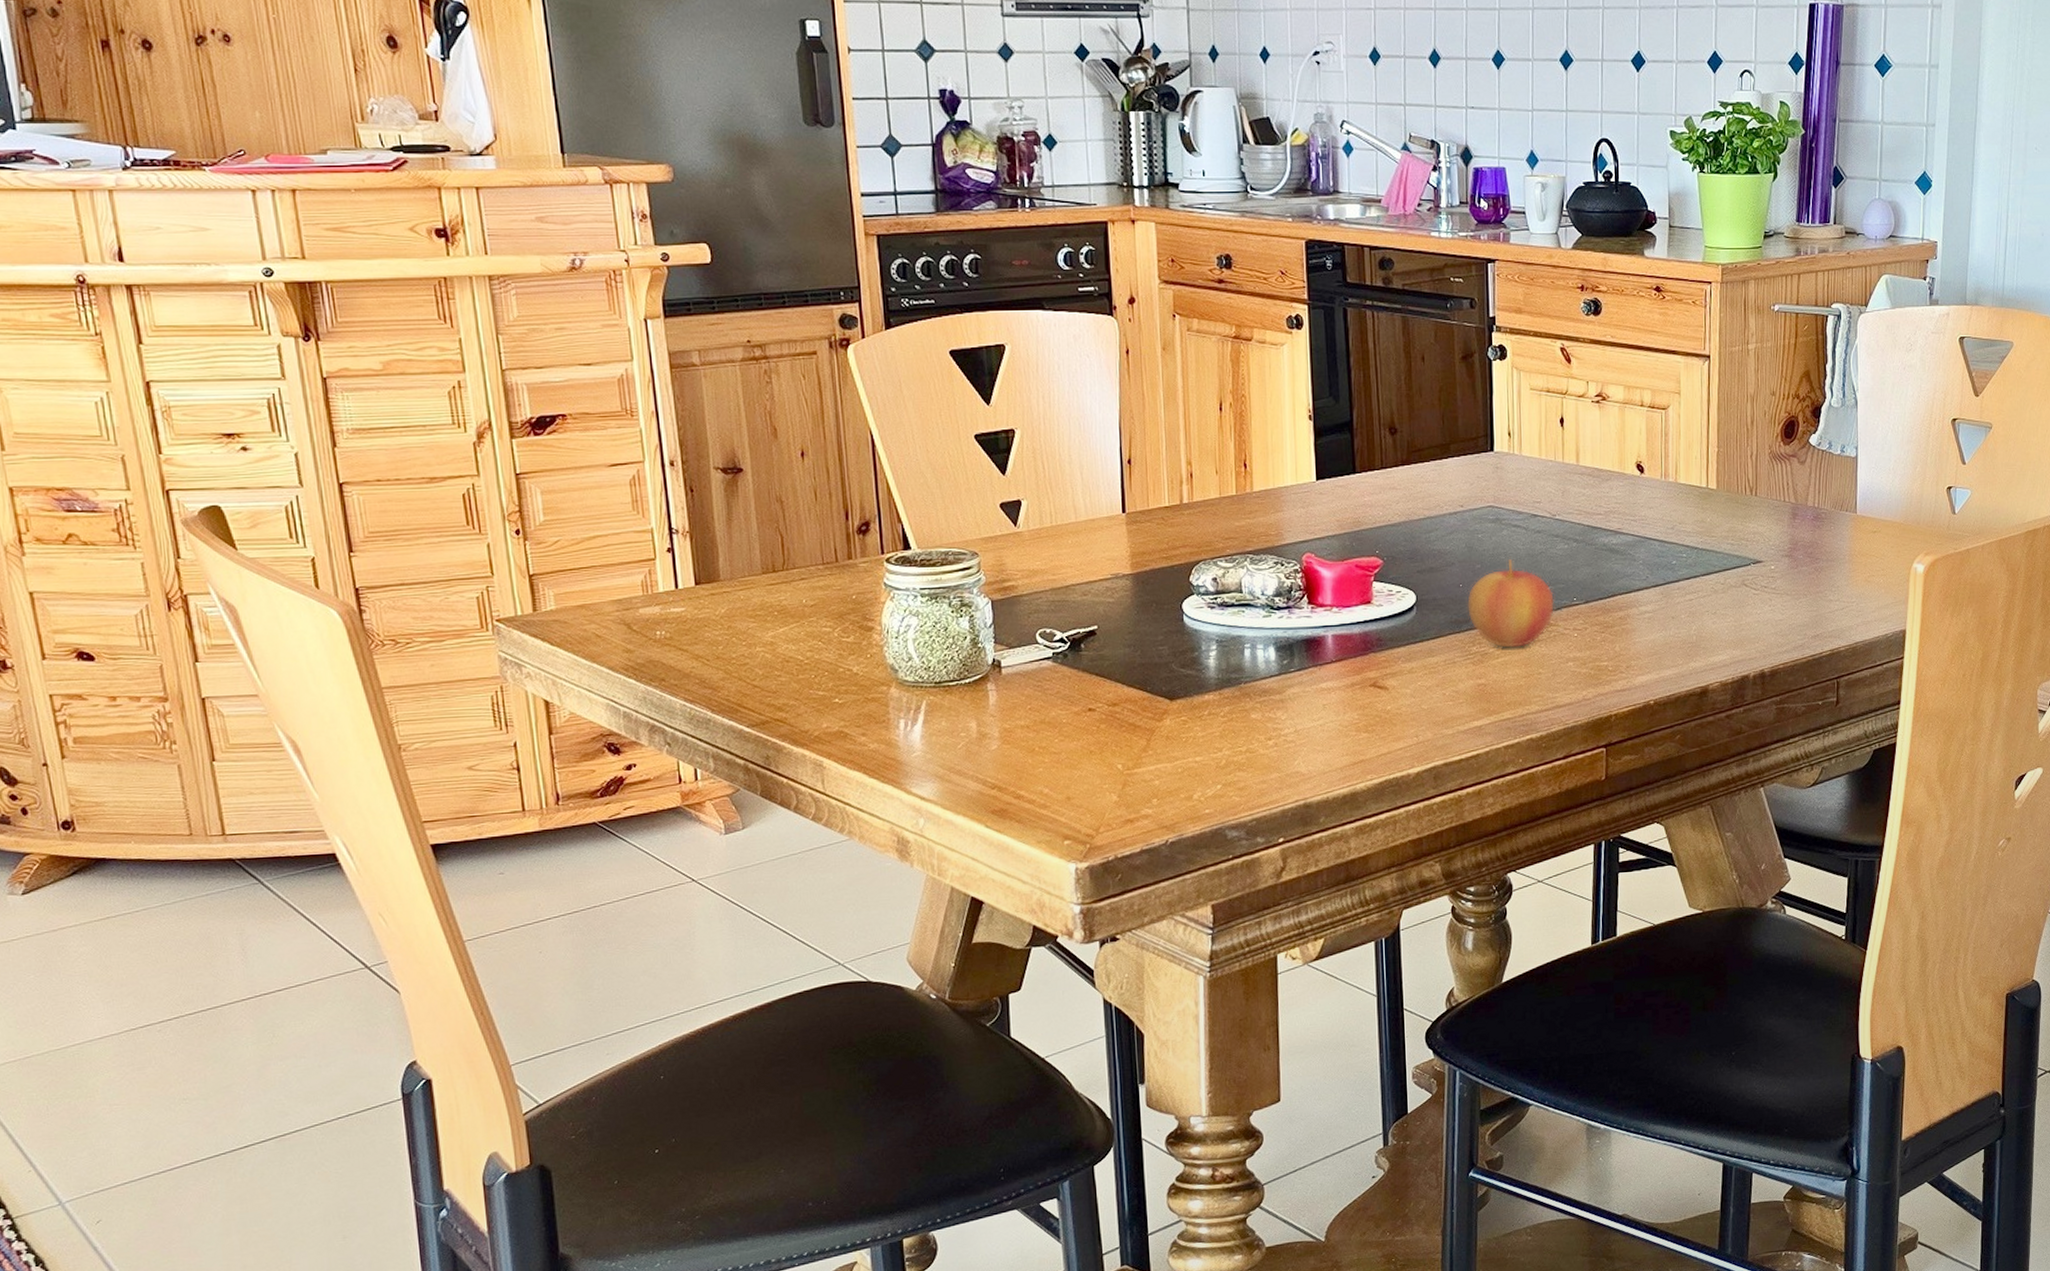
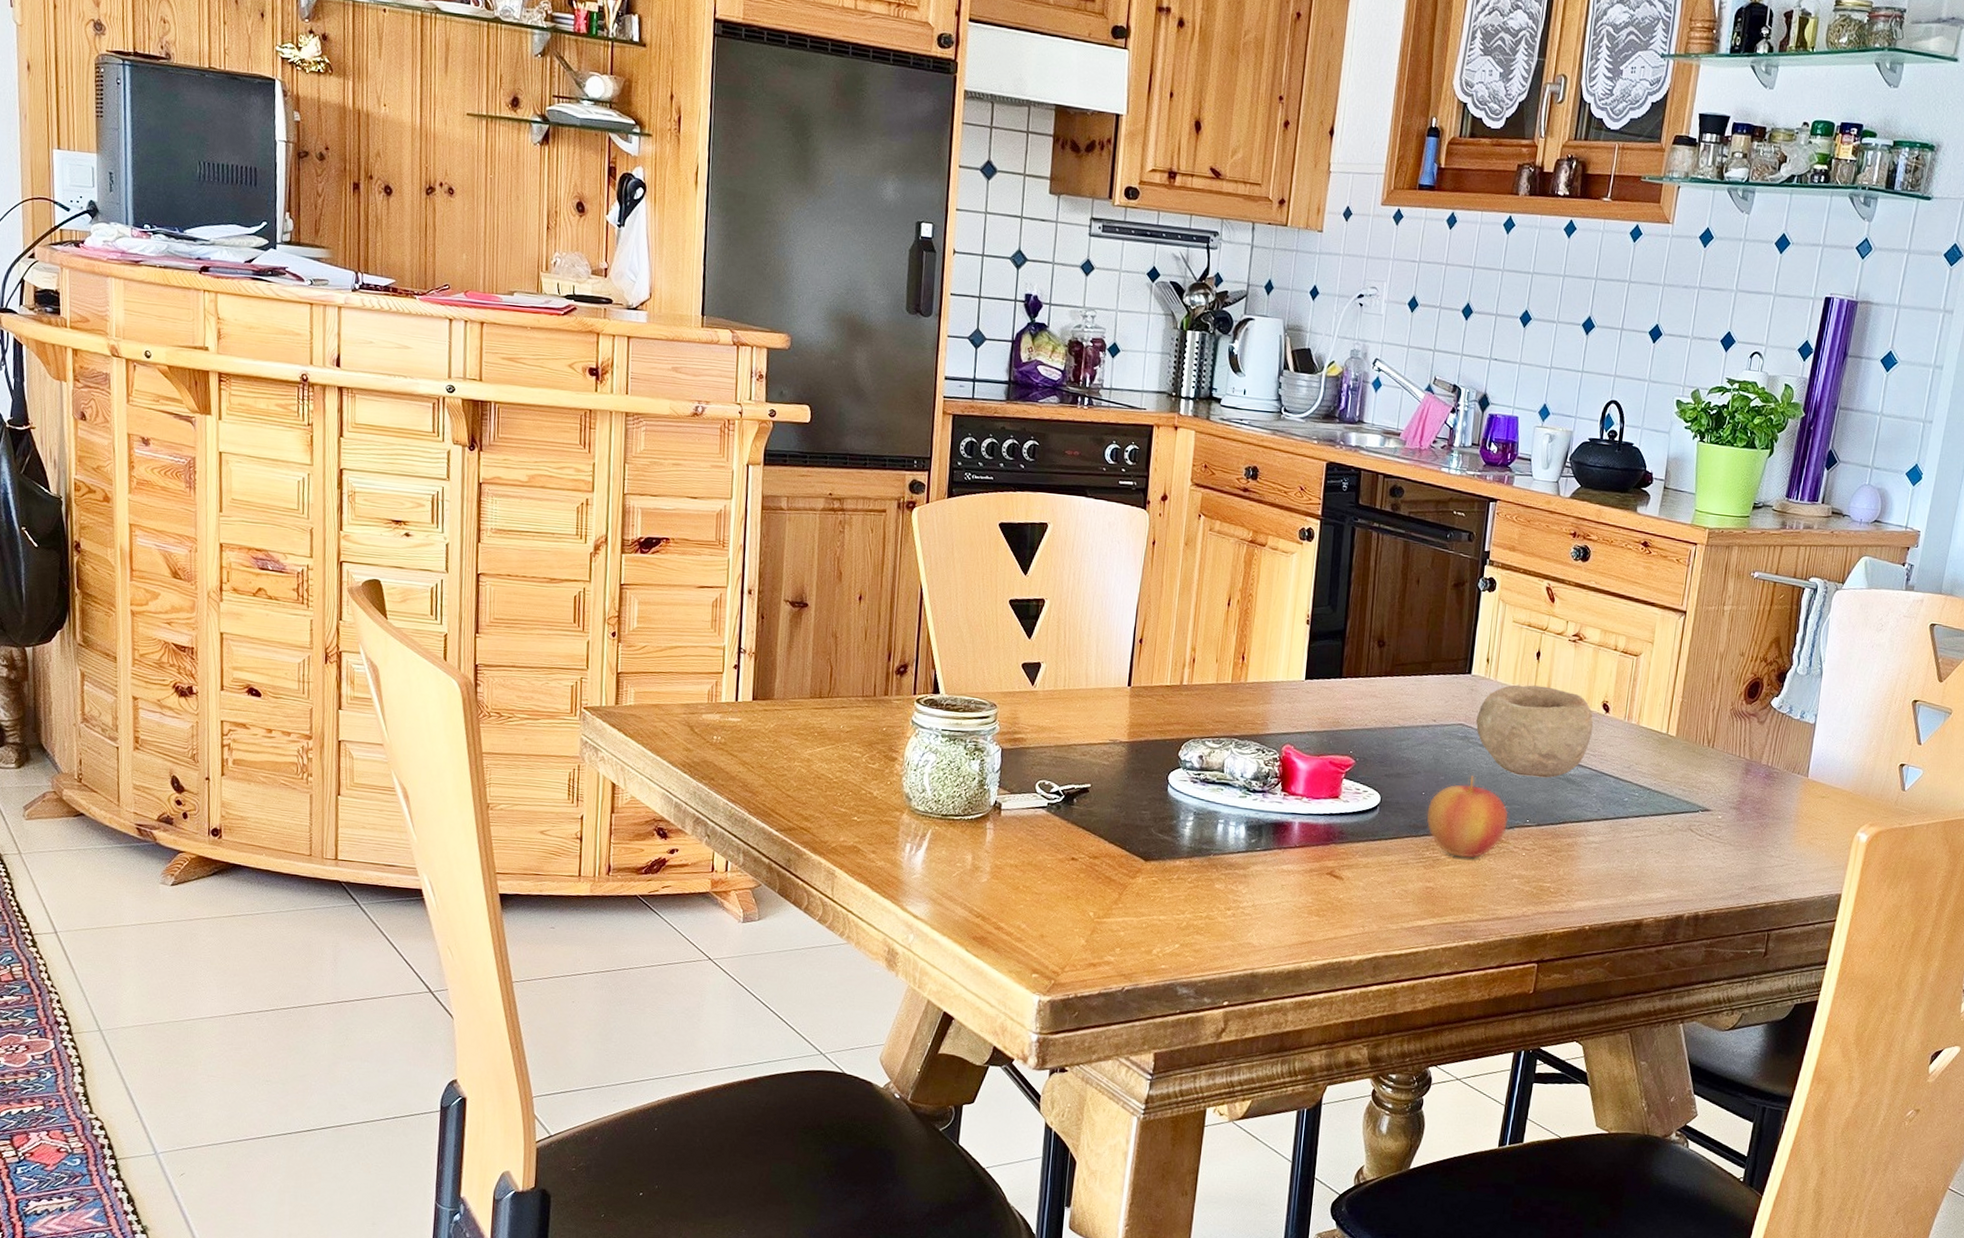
bowl: none [1505,454,1630,552] -> present [1476,684,1594,778]

